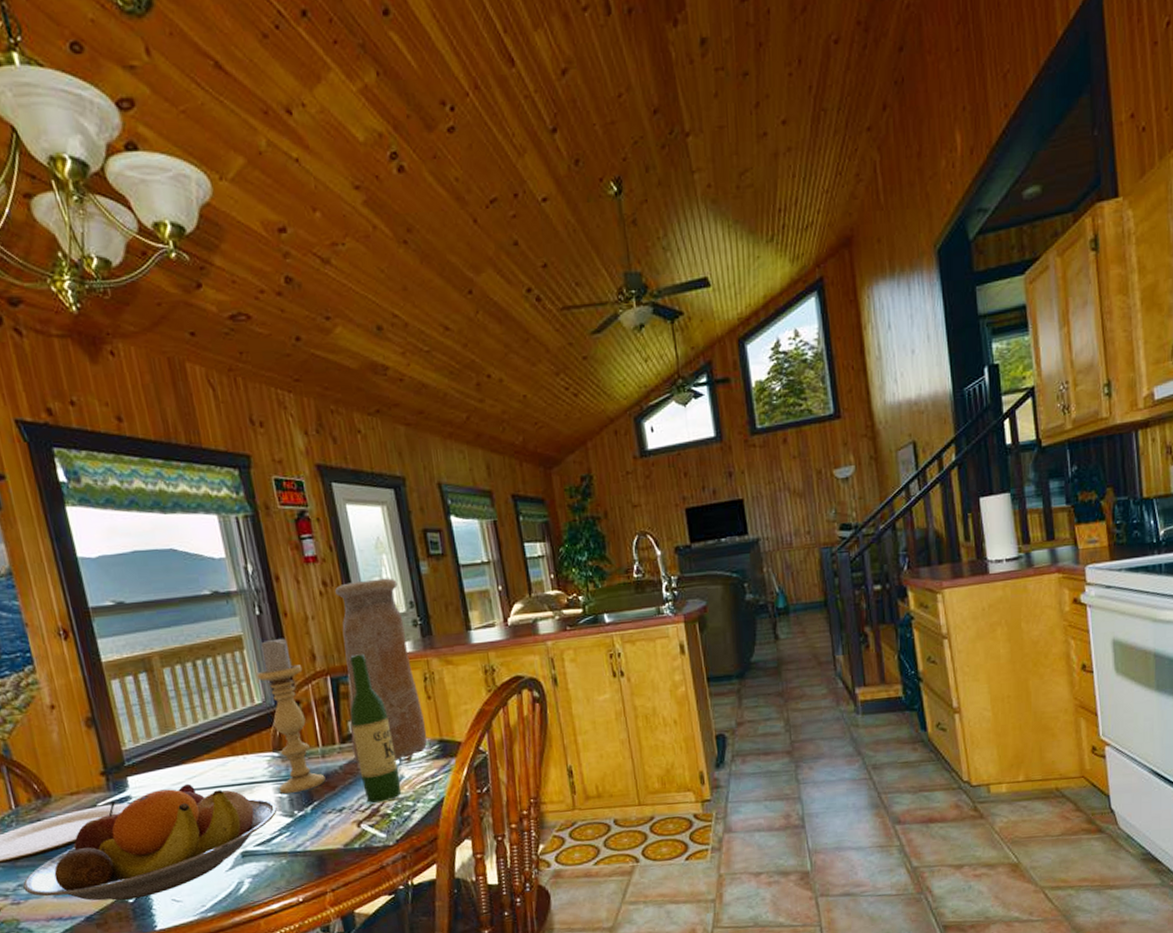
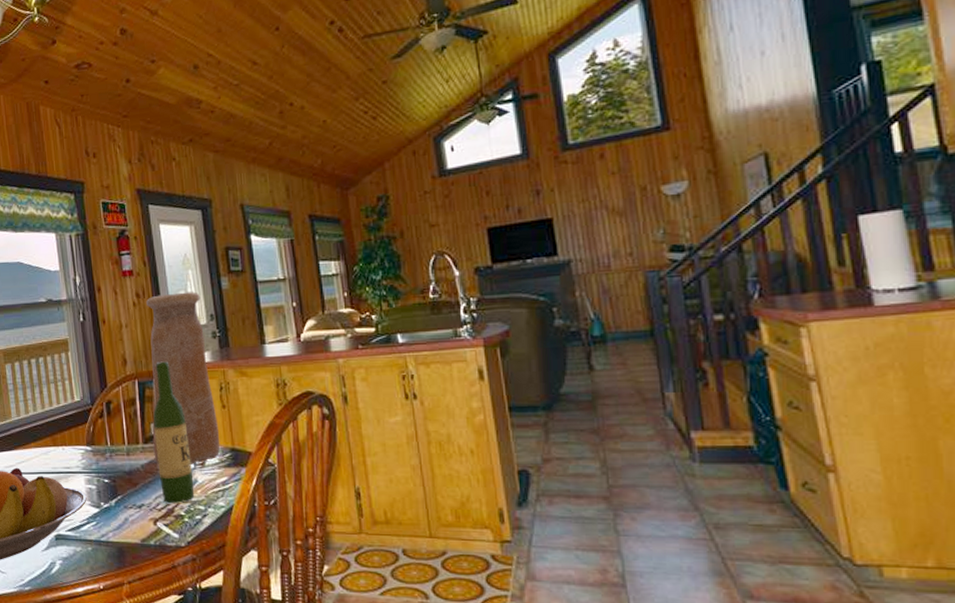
candle holder: present [256,637,326,795] -> none [77,342,129,486]

